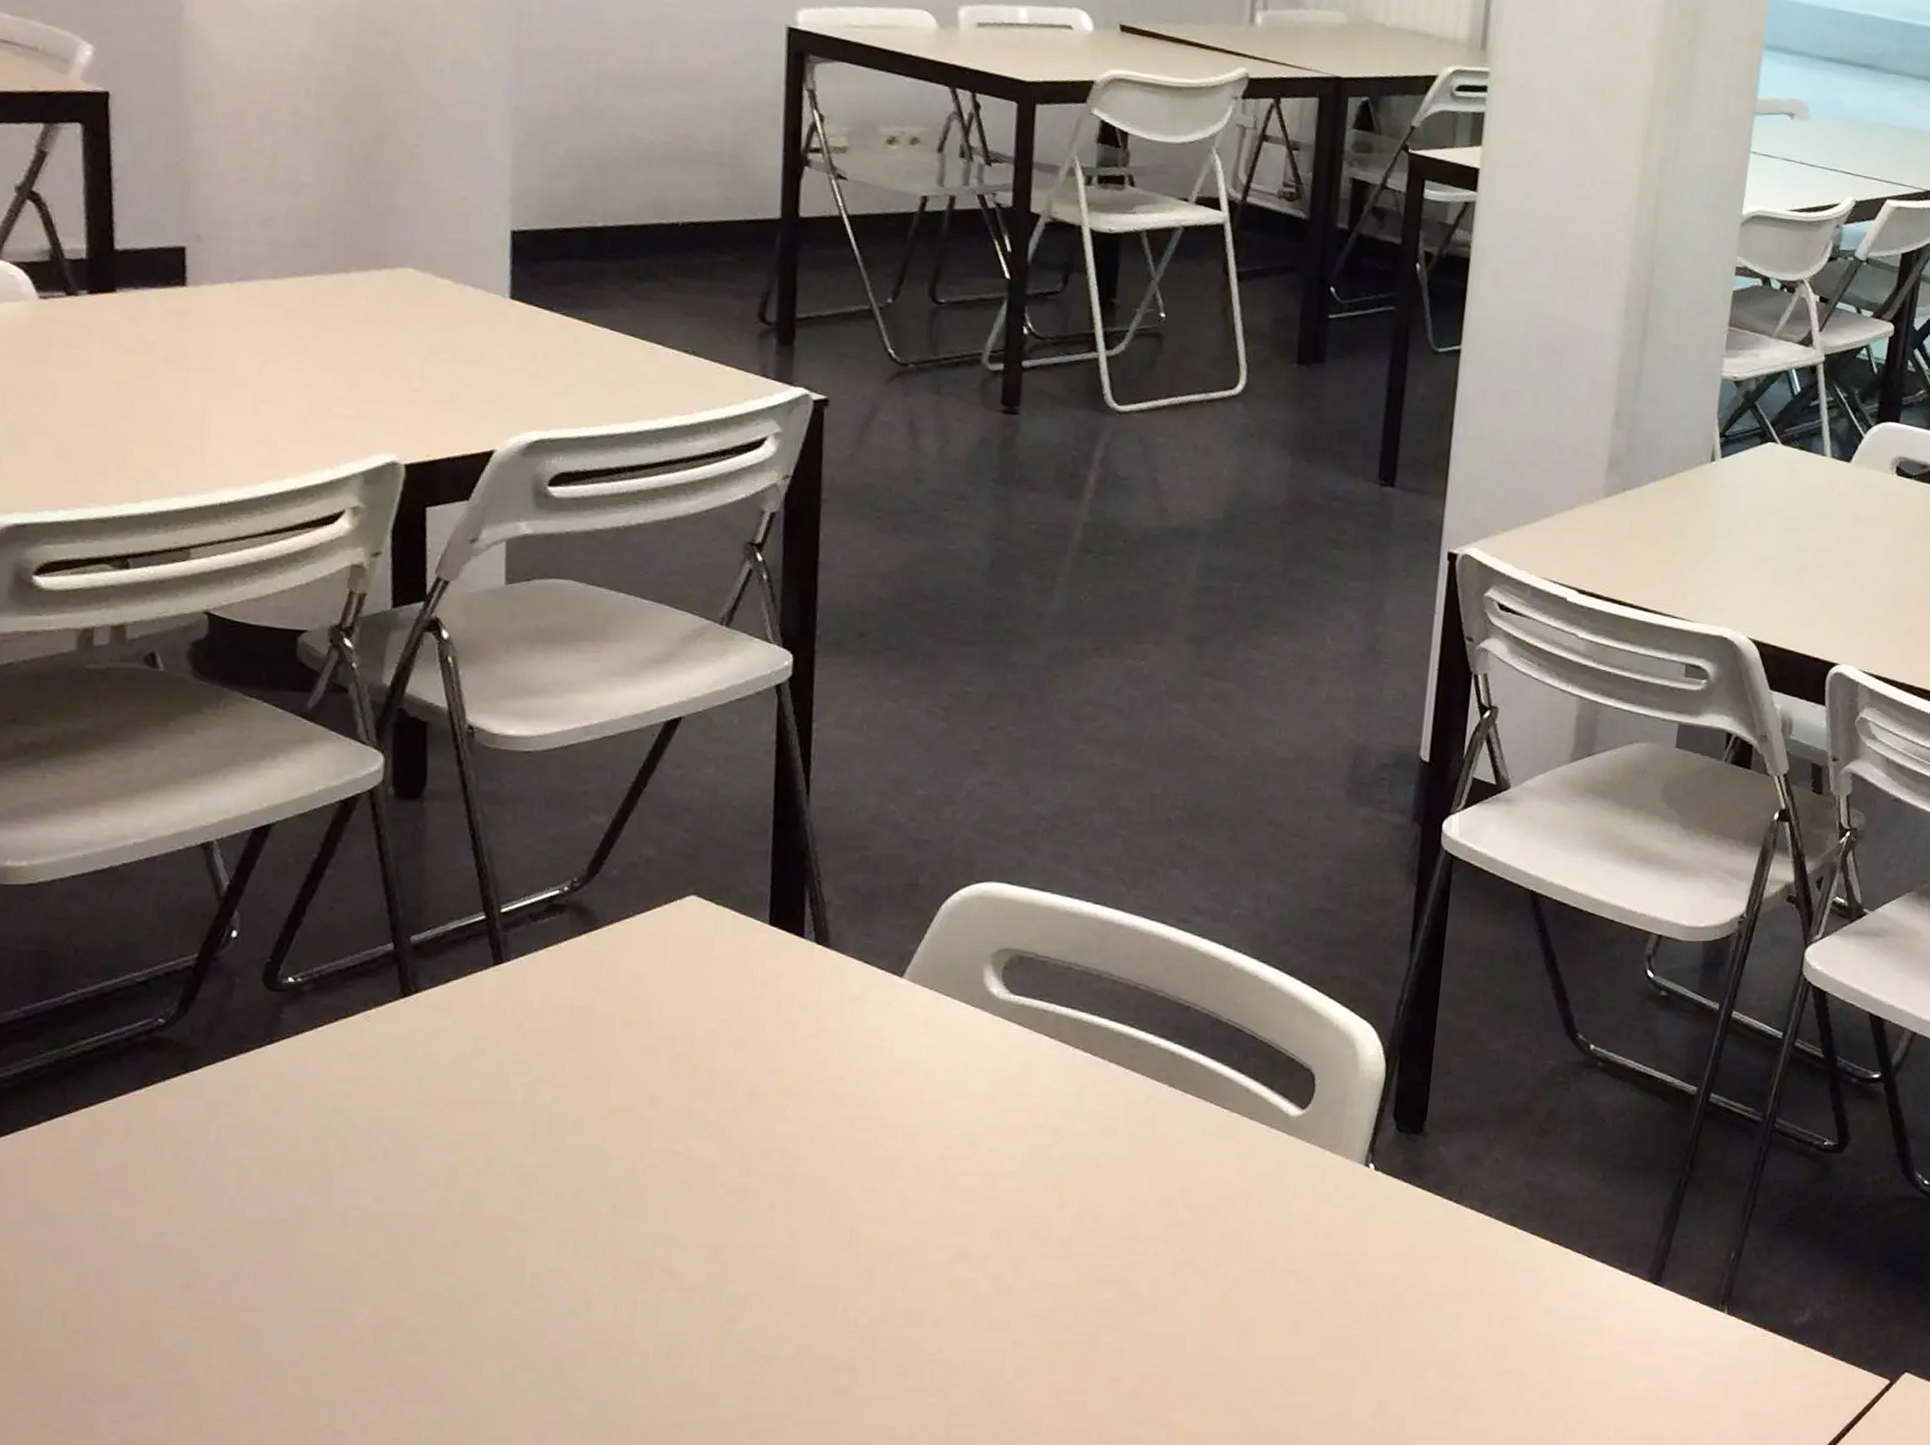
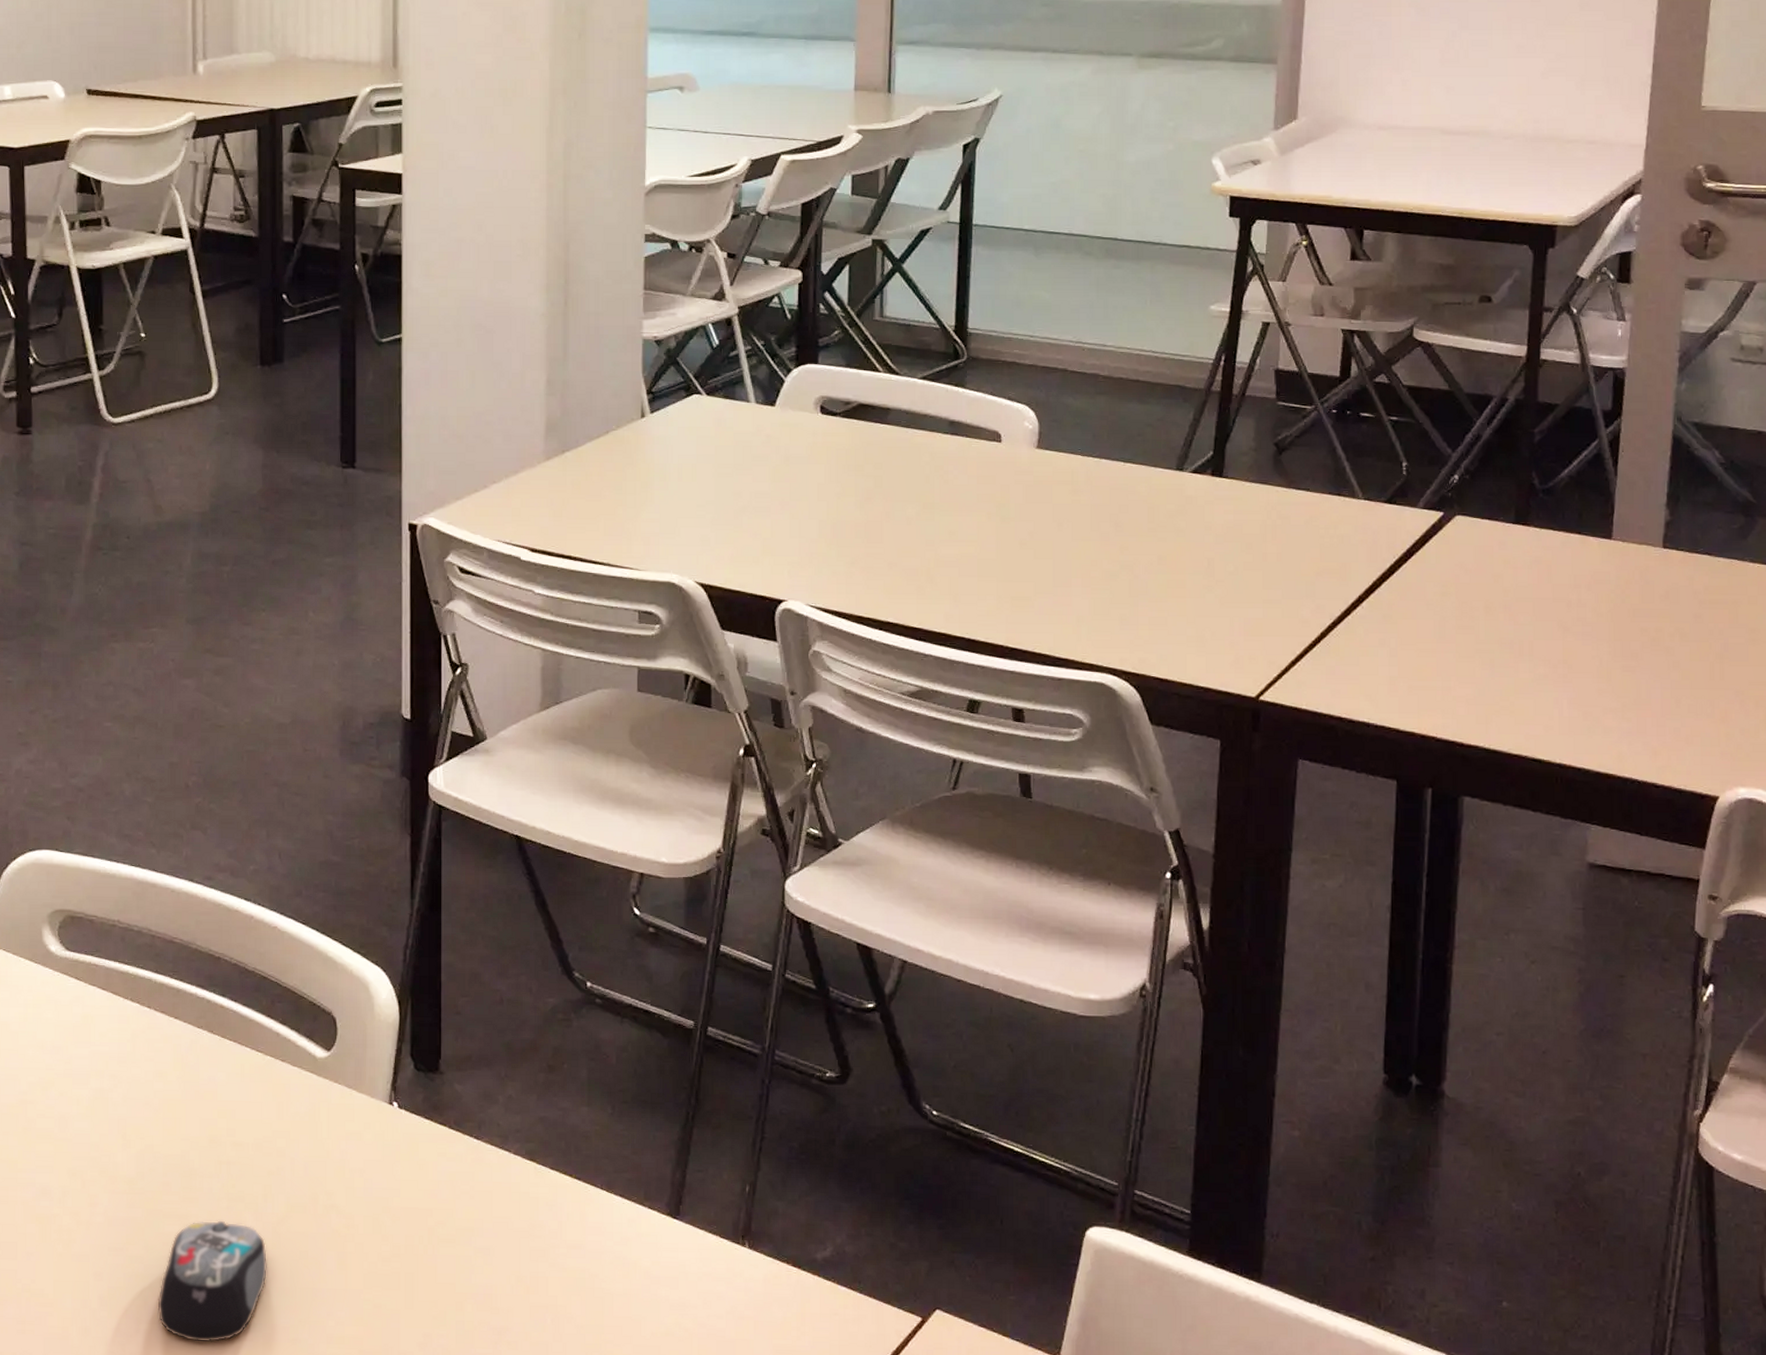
computer mouse: none [1083,1285,1214,1414] -> present [157,1220,267,1343]

